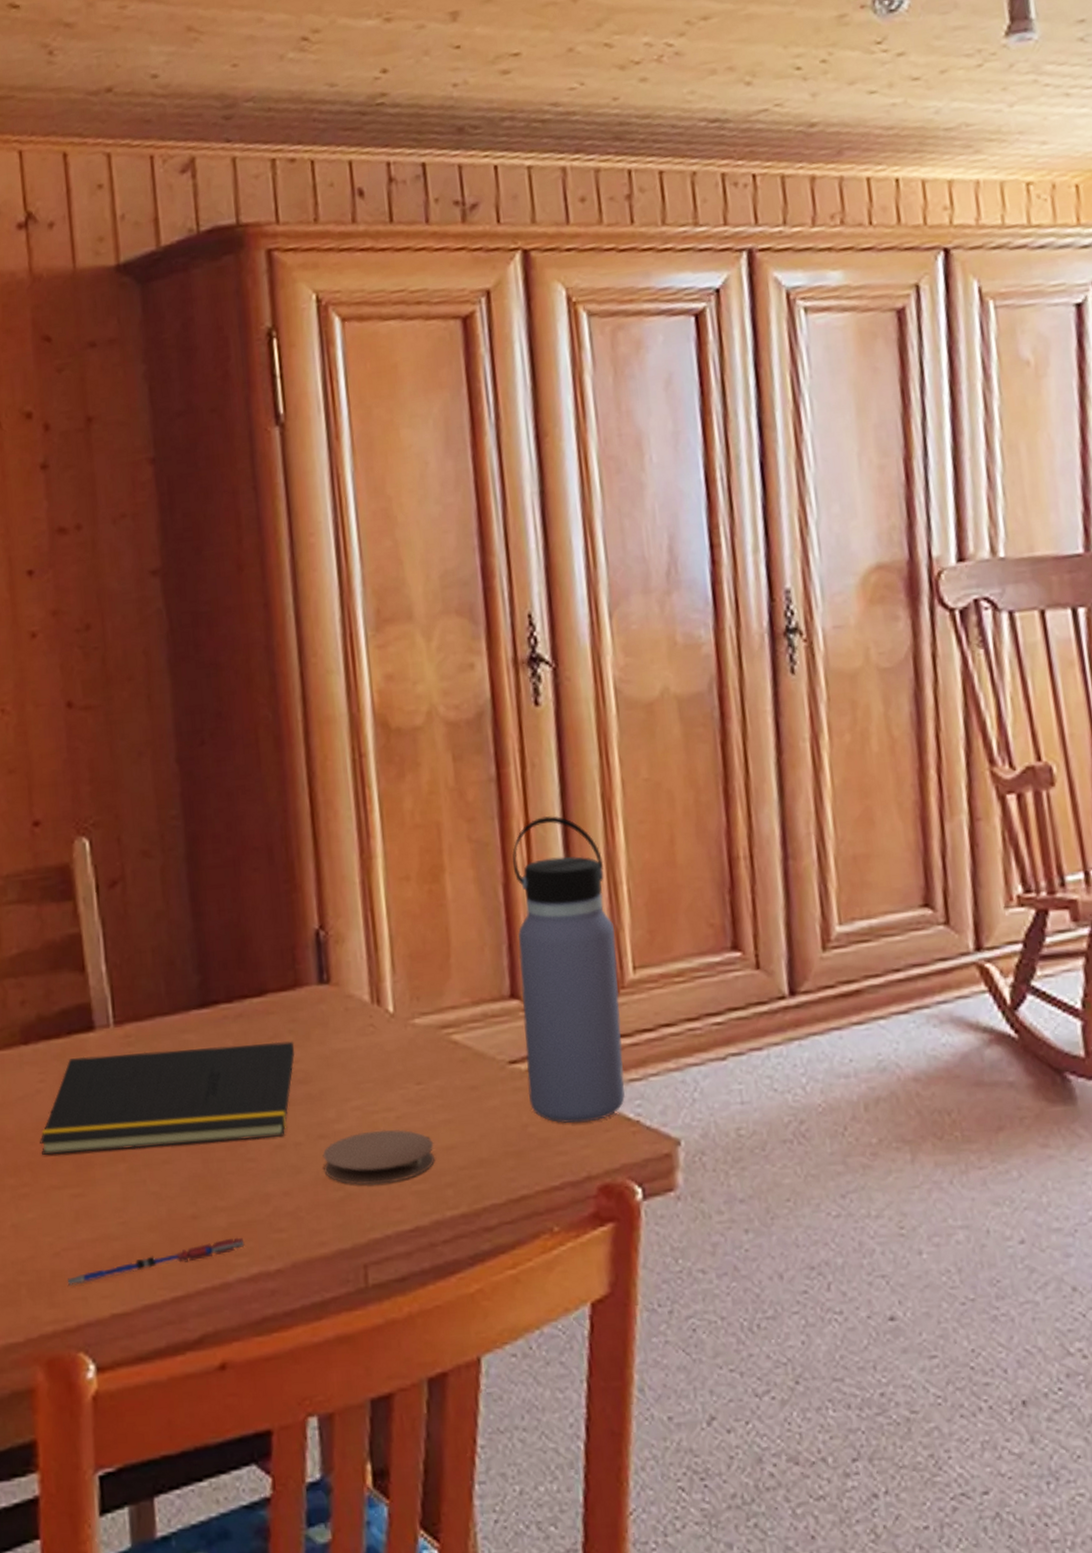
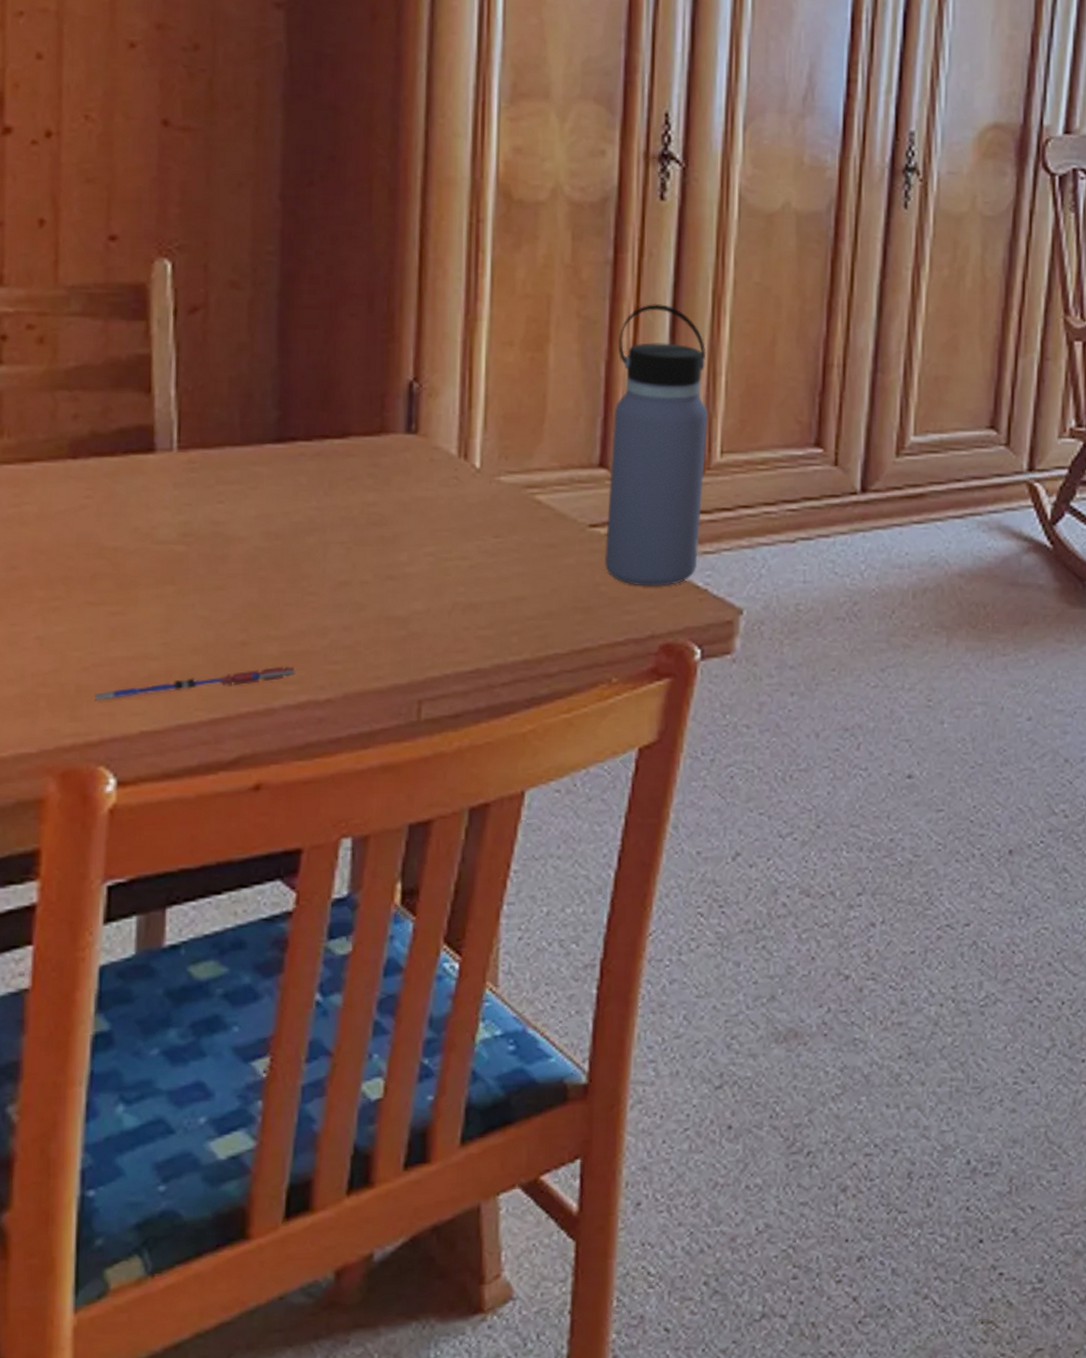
notepad: present [40,1041,295,1155] -> none [79,477,373,575]
coaster: present [322,1129,435,1185] -> none [388,576,505,627]

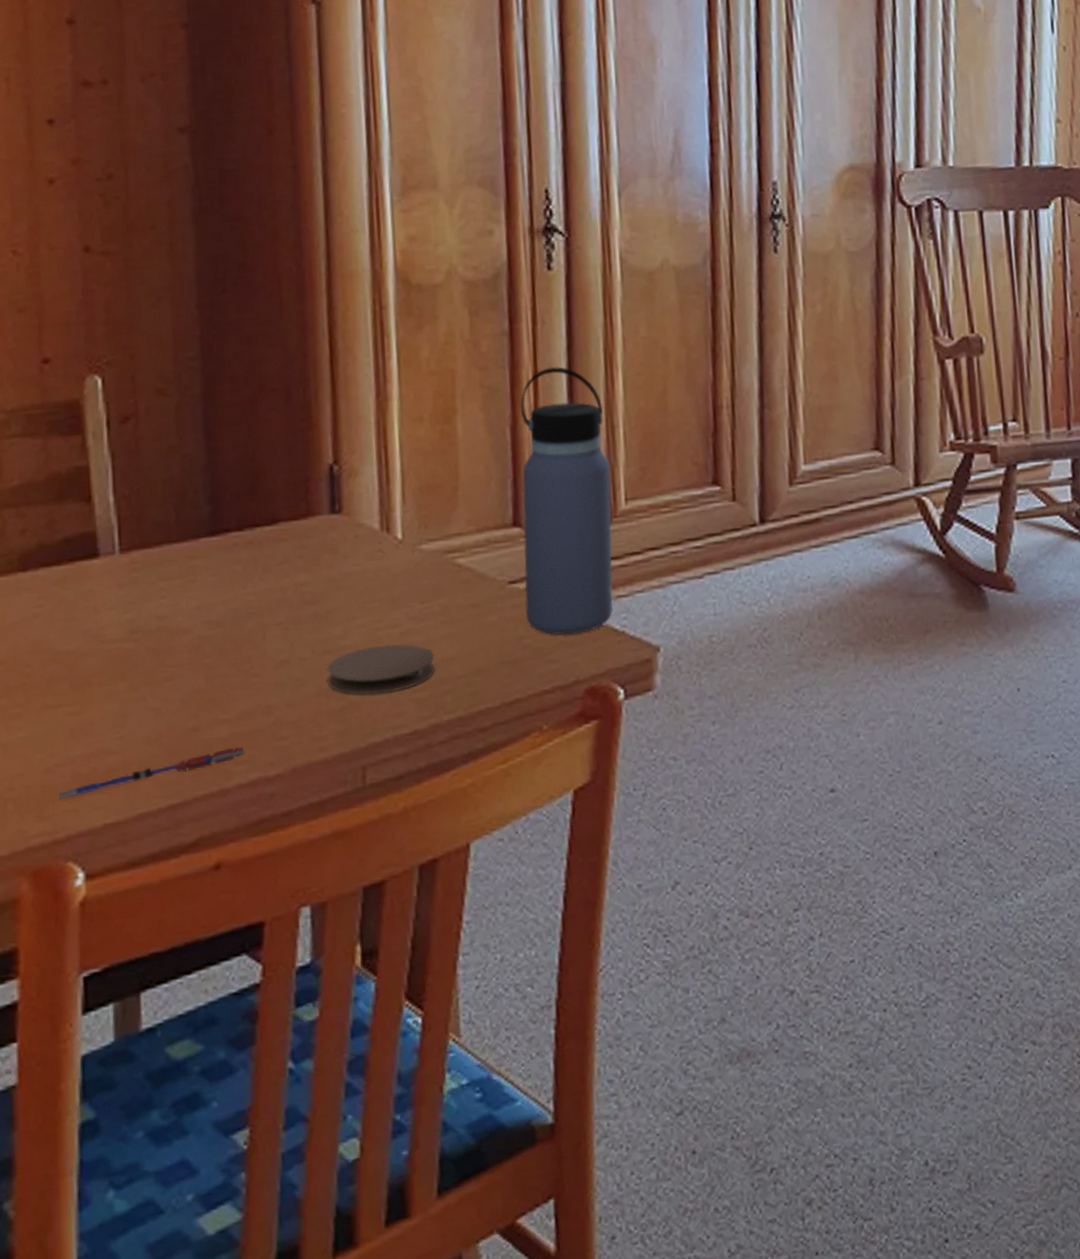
coaster: none [388,576,505,627] -> present [327,644,436,695]

